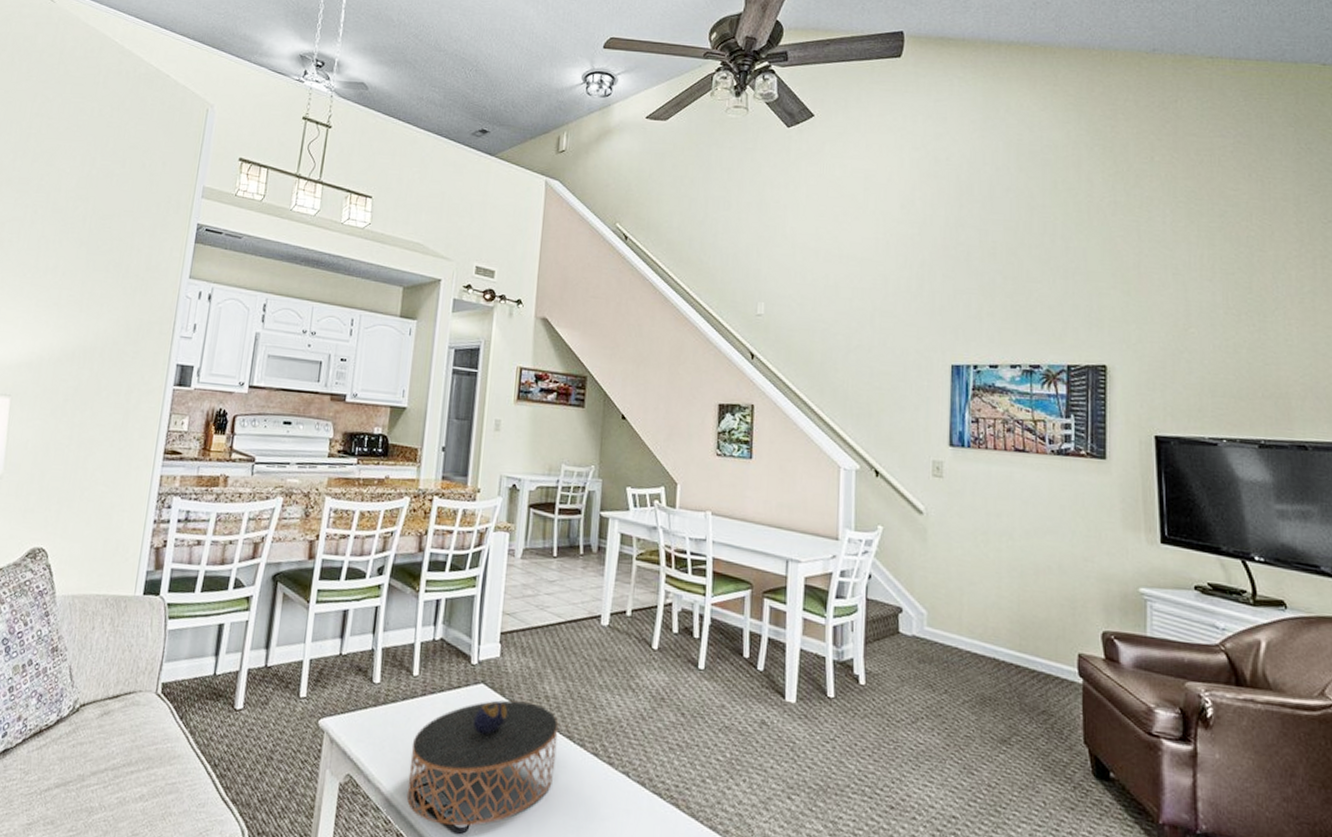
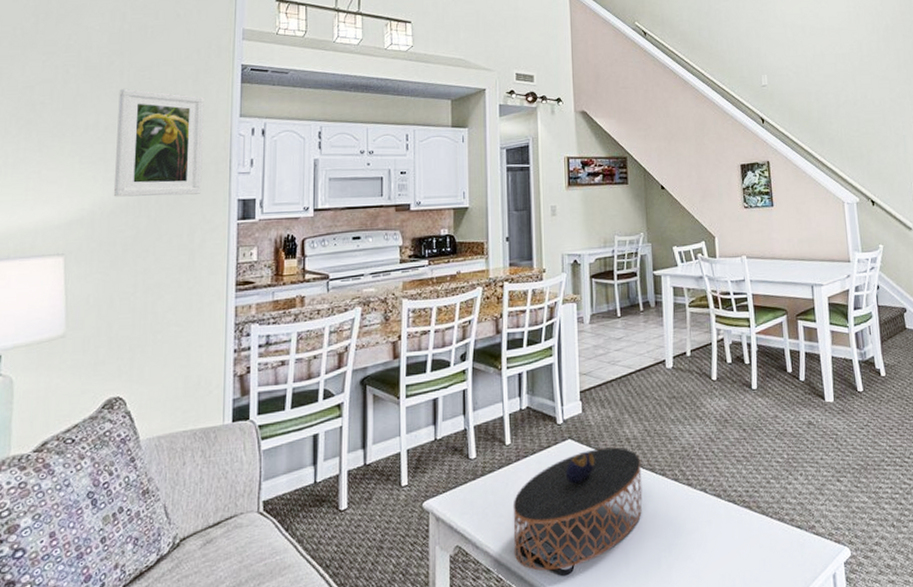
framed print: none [61,235,158,353] -> present [113,88,204,197]

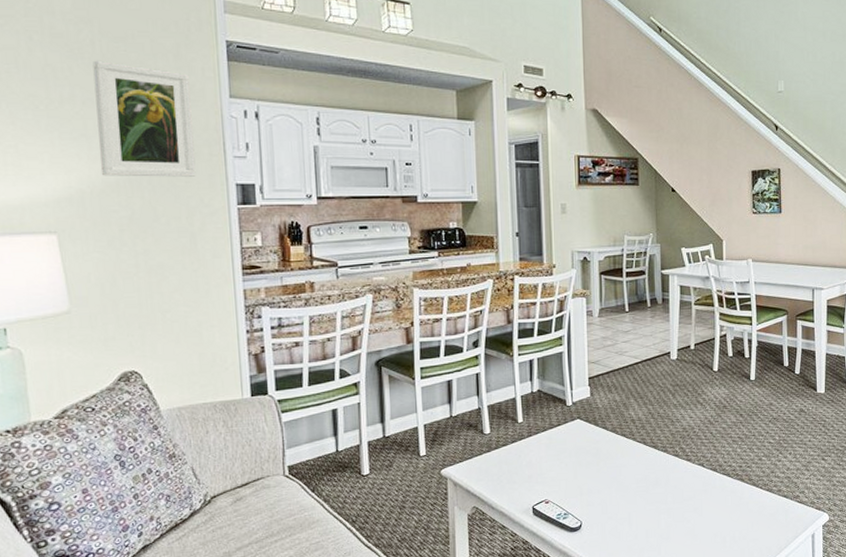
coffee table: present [513,447,643,571] -> none [525,427,645,528]

